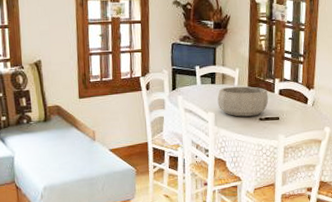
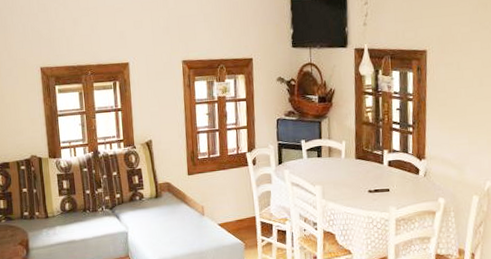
decorative bowl: present [217,86,269,117] -> none [324,158,378,189]

